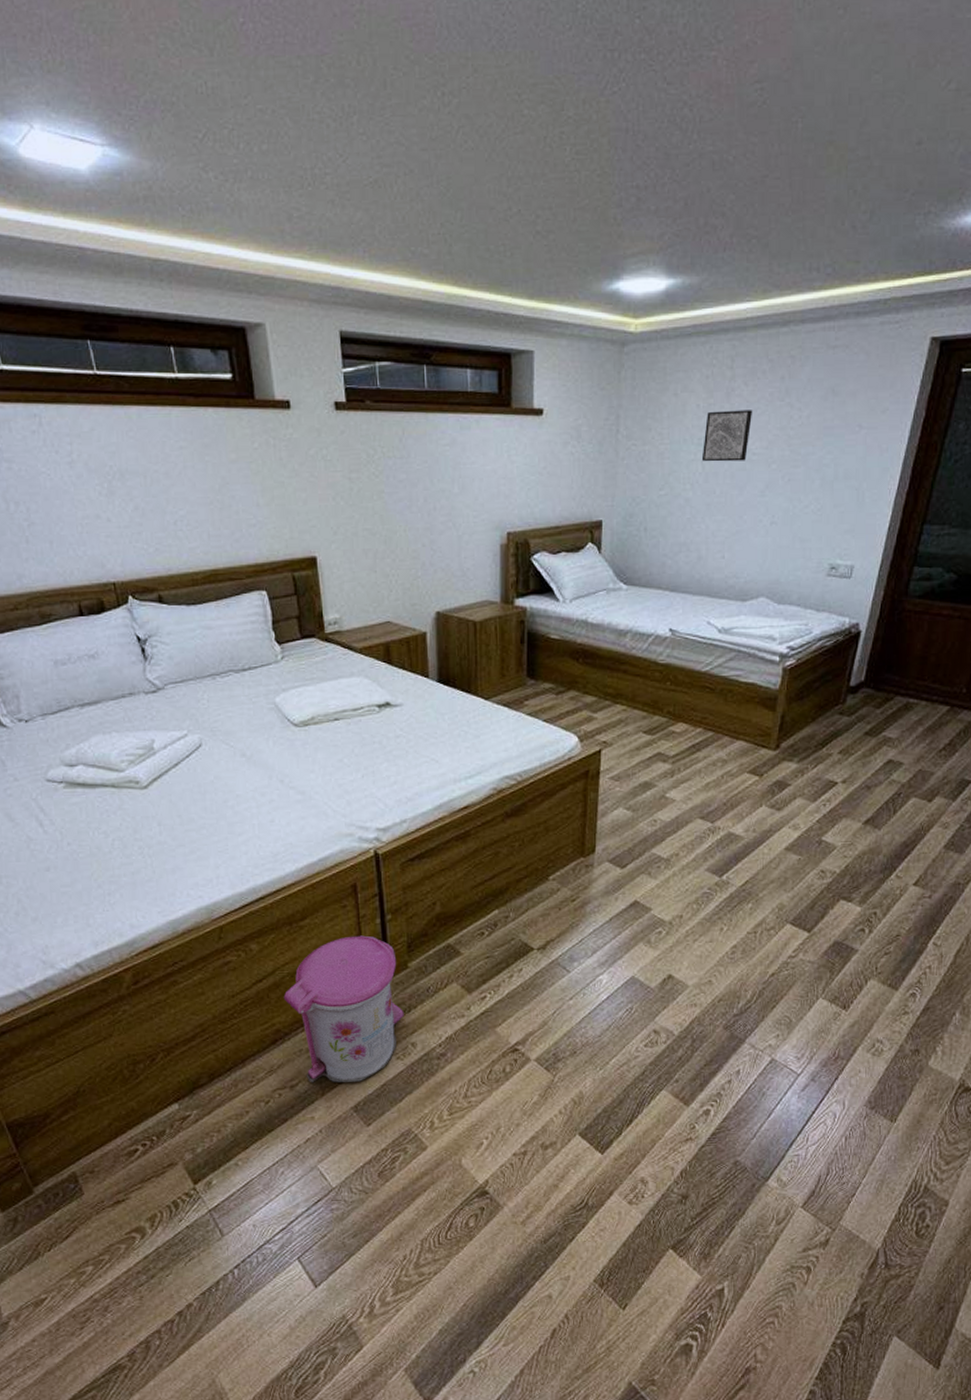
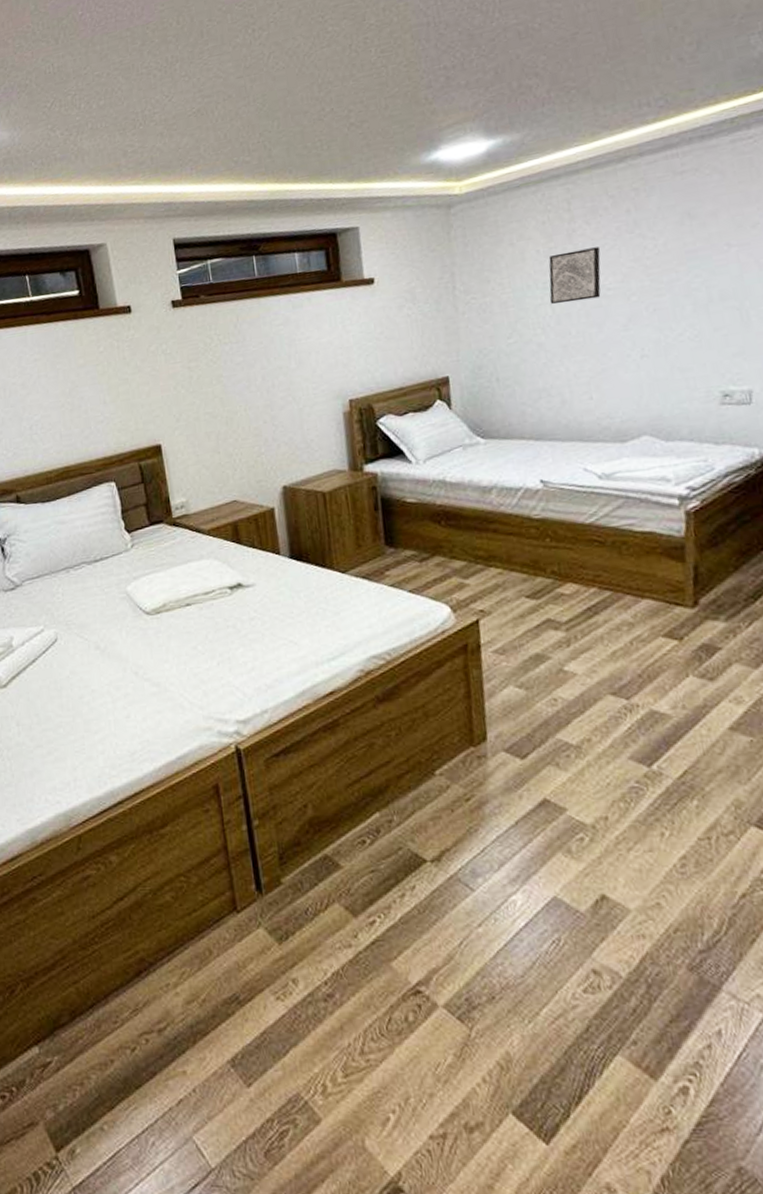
trash can: present [283,935,404,1083] -> none [146,845,281,1027]

